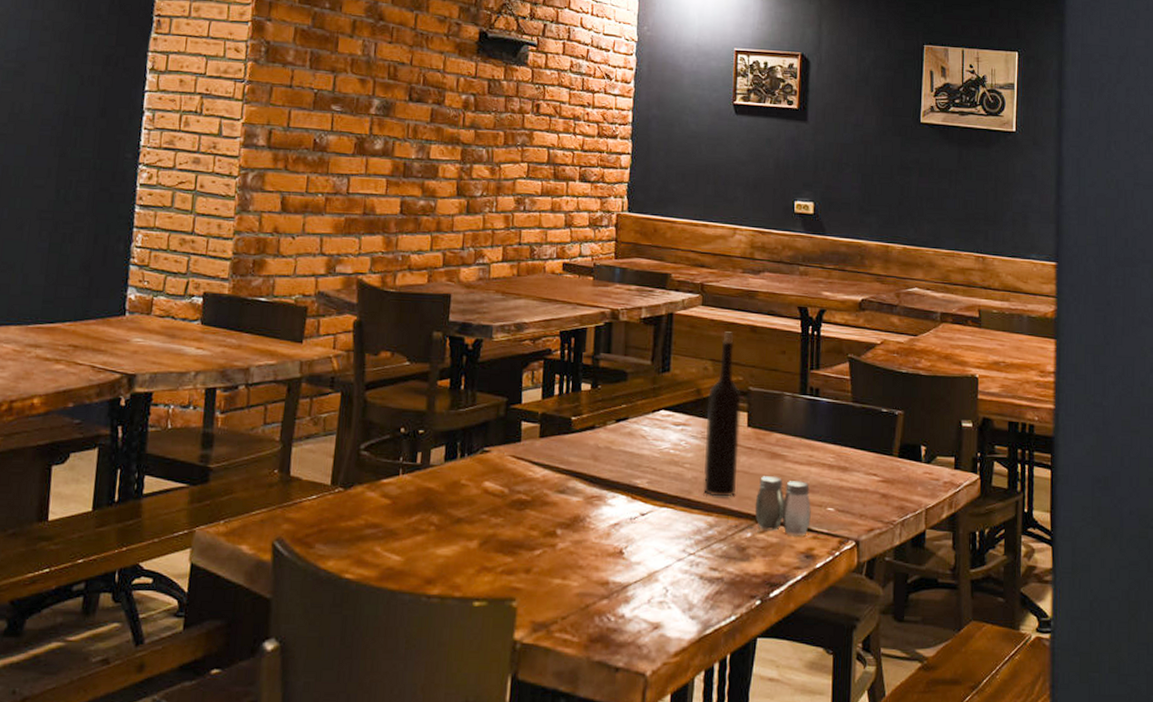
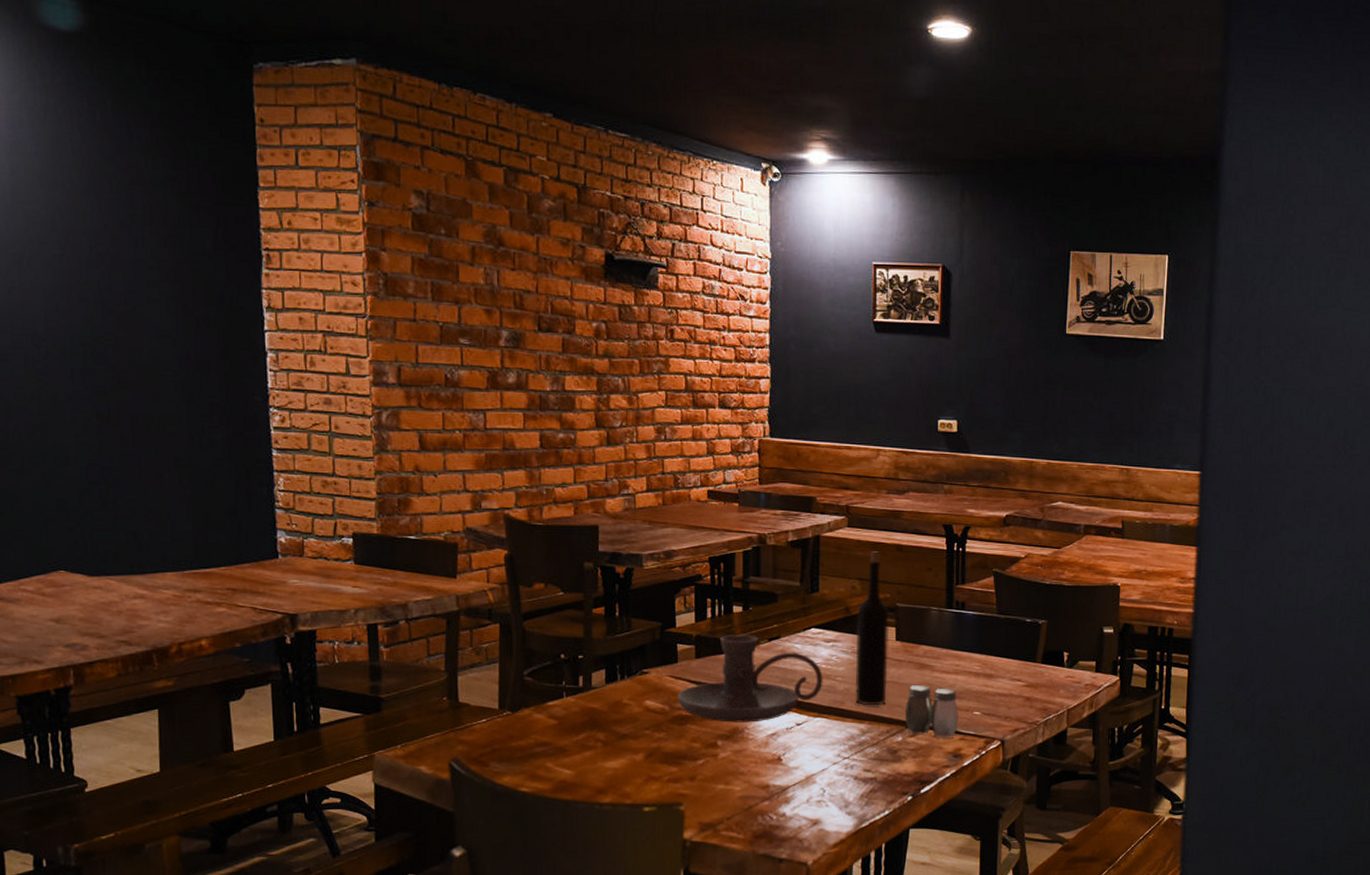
candle holder: none [518,413,671,510] -> present [678,634,823,723]

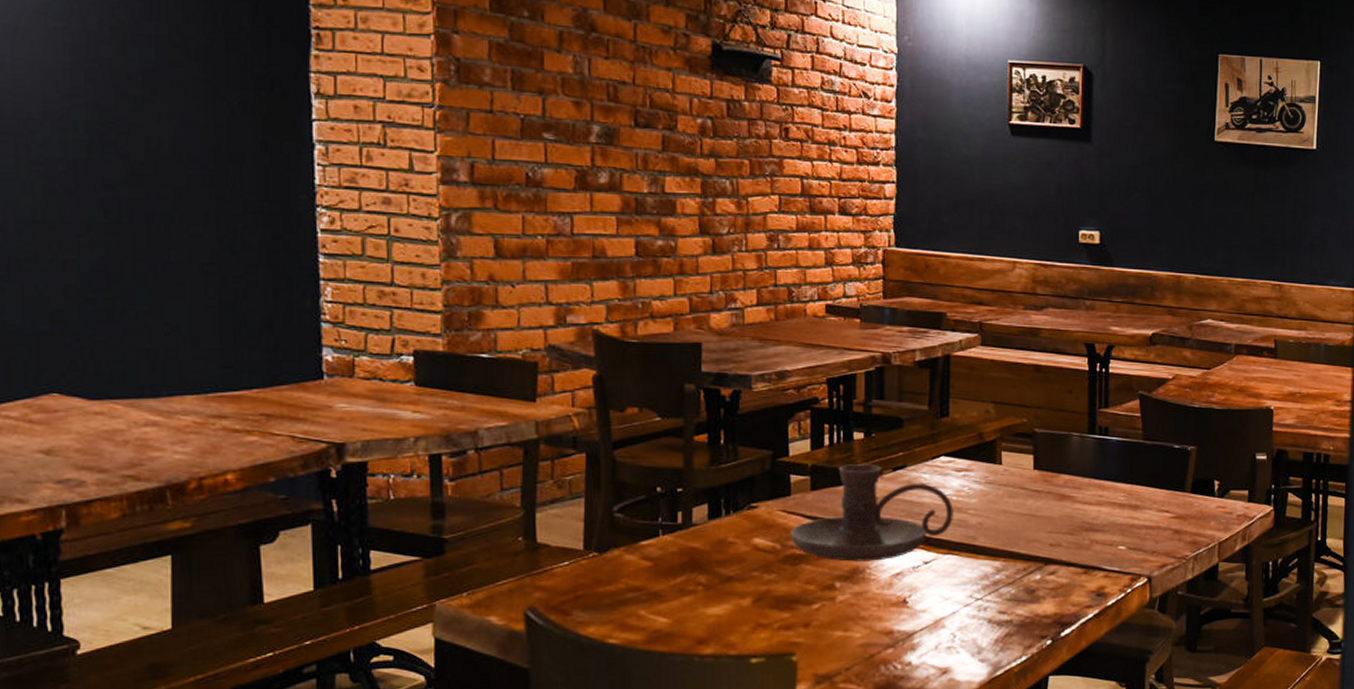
wine bottle: present [855,551,889,706] -> none [989,372,1026,541]
salt and pepper shaker: present [905,685,959,737] -> none [1043,518,1102,575]

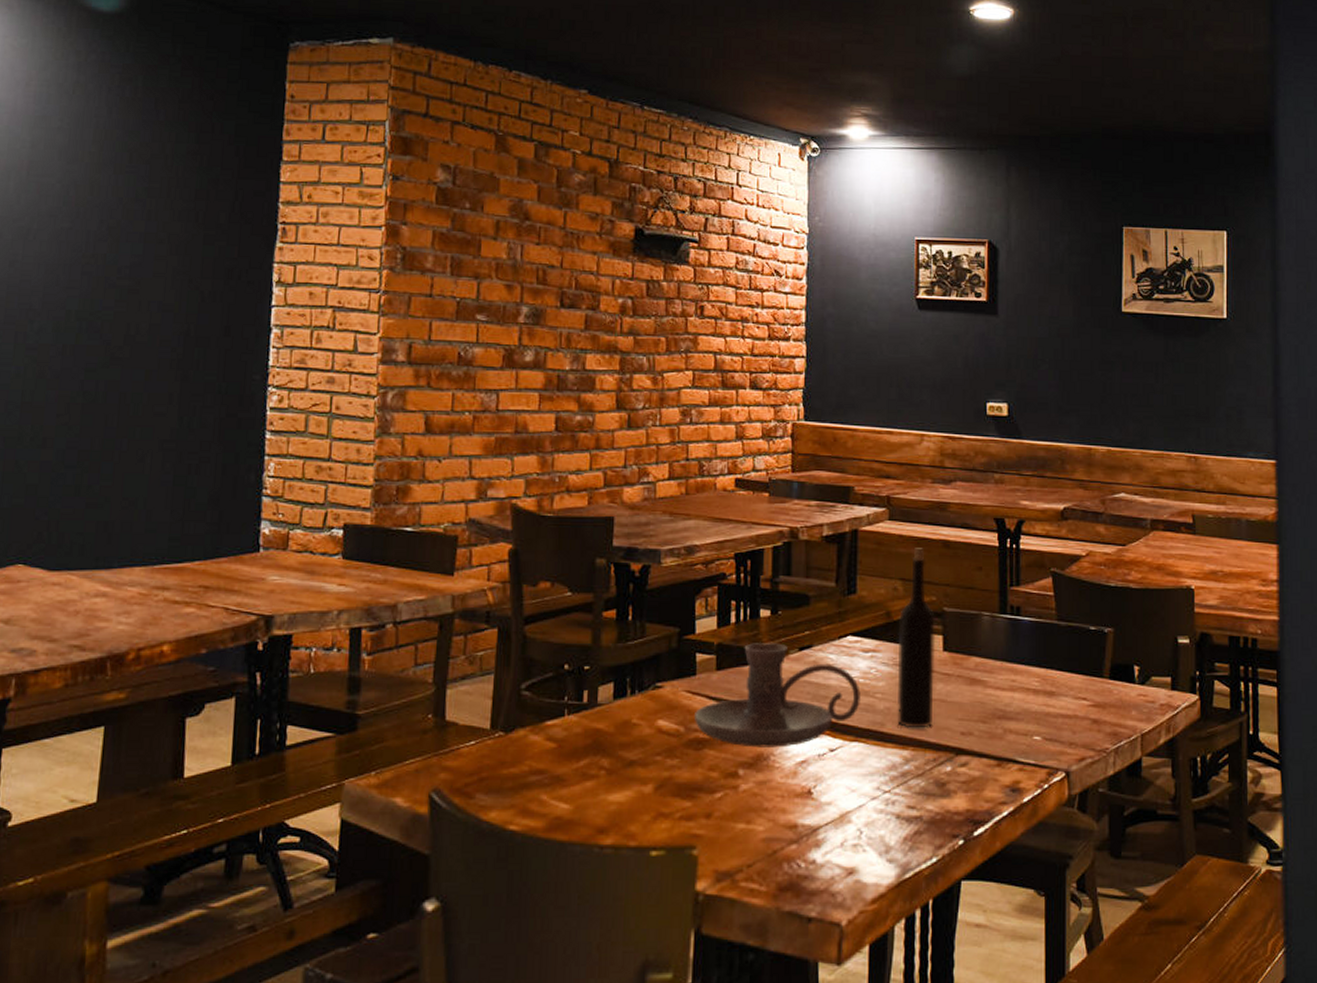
wine bottle: none [989,372,1026,541] -> present [897,548,935,729]

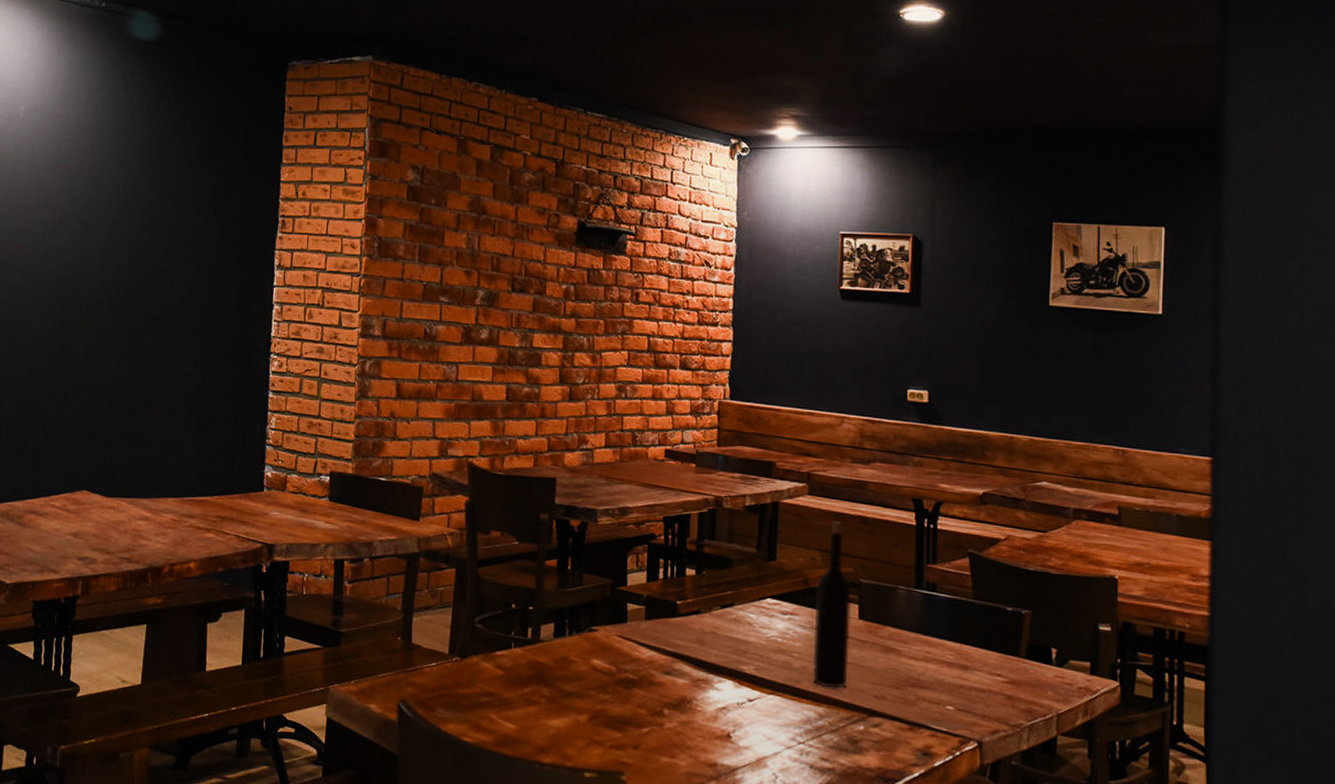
candle holder: present [695,642,861,748] -> none [625,598,778,693]

